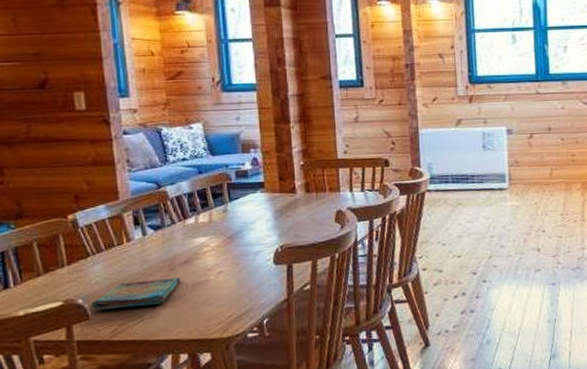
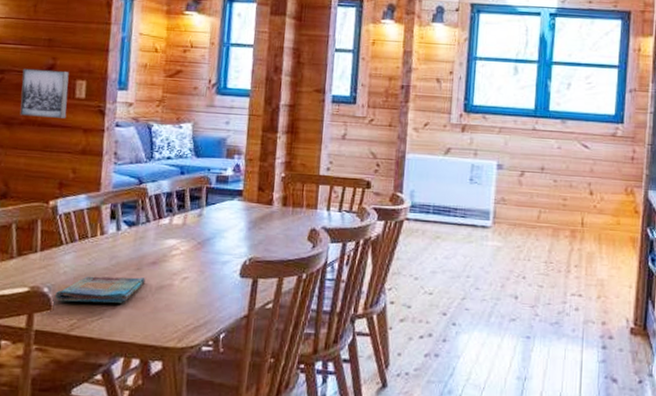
wall art: none [14,84,70,134] -> present [19,68,69,118]

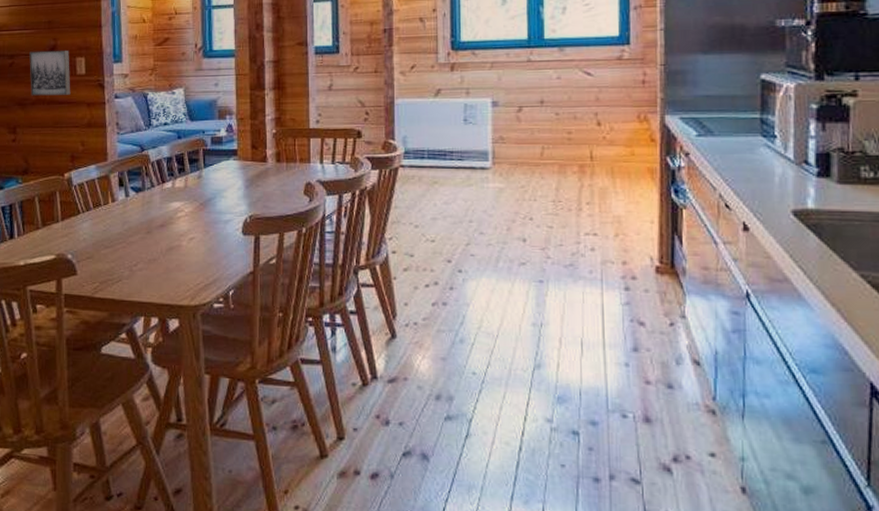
dish towel: present [55,276,145,303] -> none [79,240,156,267]

